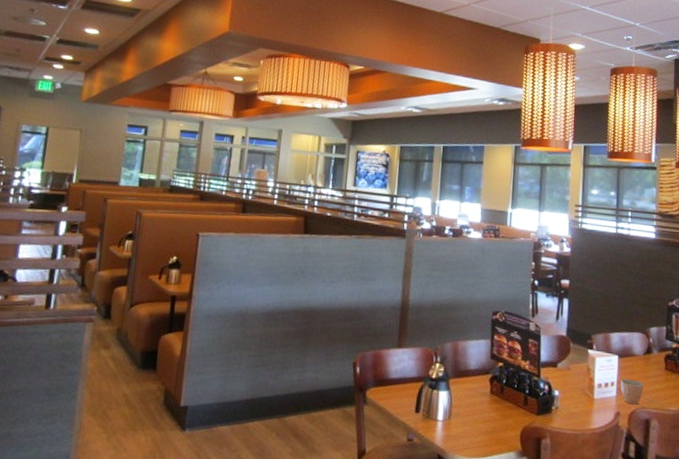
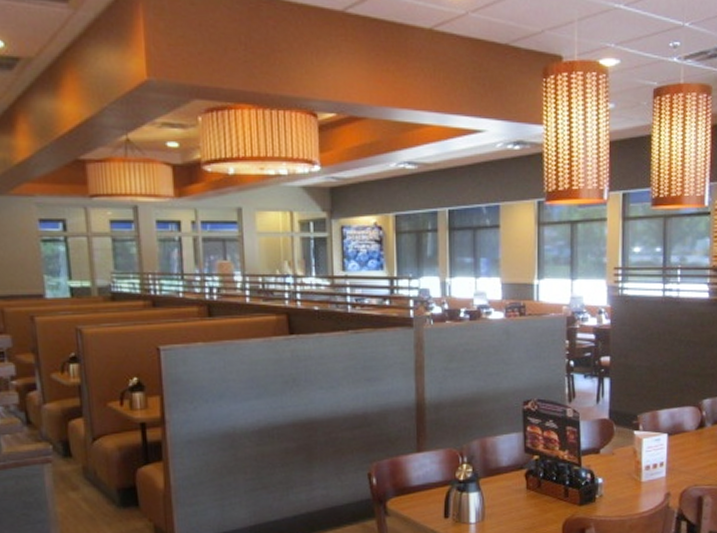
cup: present [620,378,644,405] -> none [670,457,696,483]

